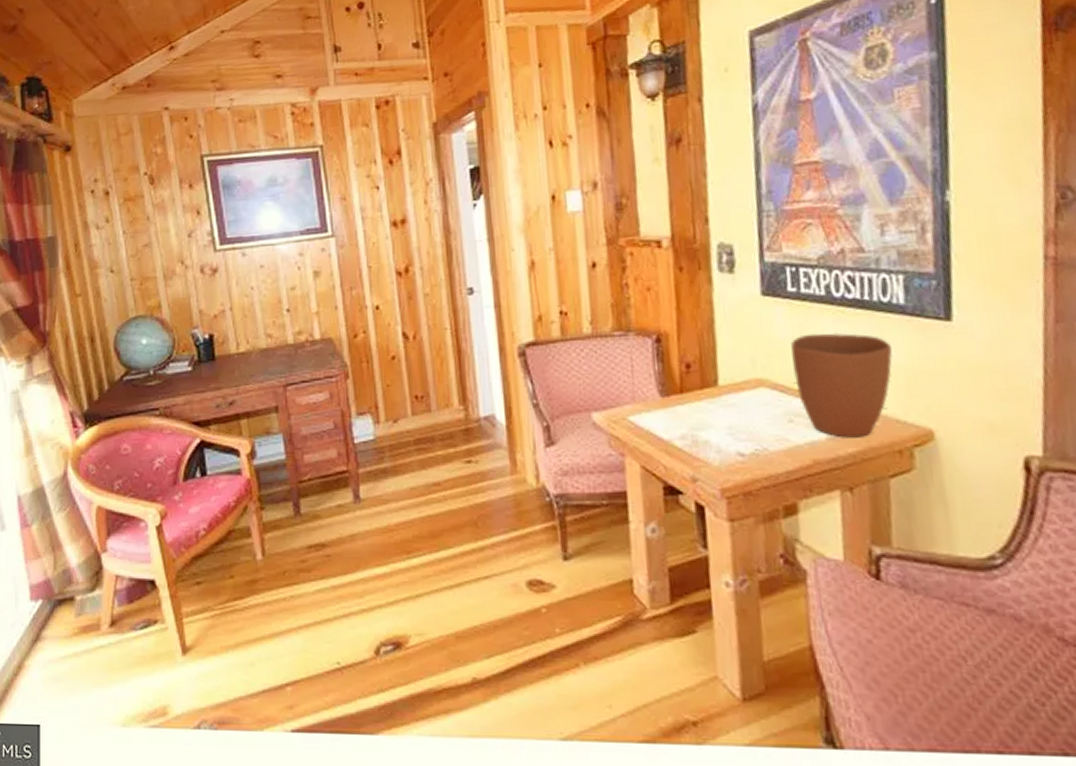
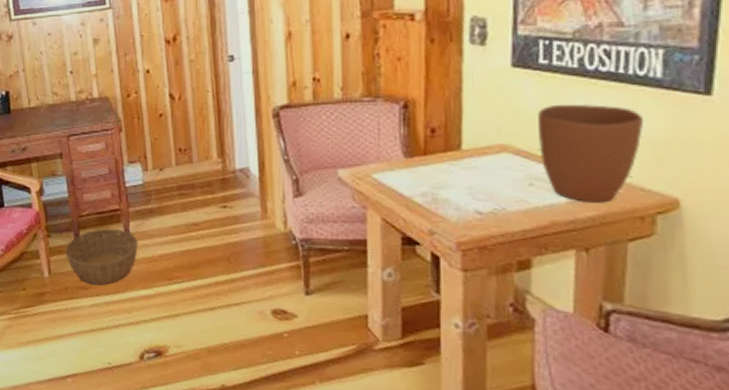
basket: none [283,494,370,566] -> present [65,228,138,286]

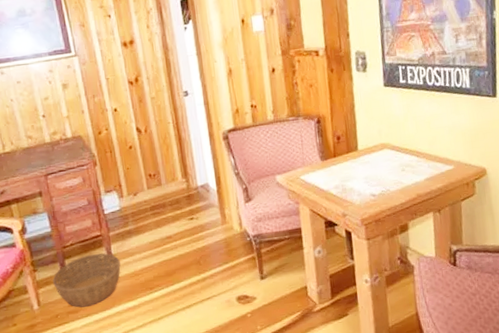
vase: present [538,103,643,203] -> none [403,109,463,178]

